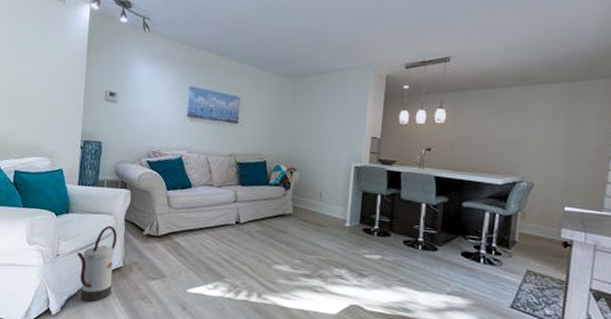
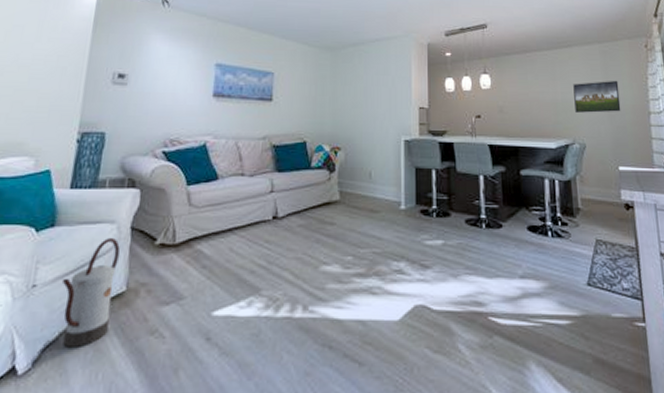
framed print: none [529,121,583,154] -> present [573,80,621,113]

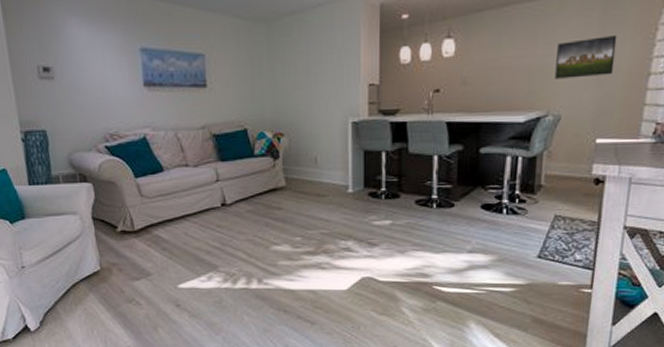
watering can: present [61,237,120,347] -> none [44,226,93,312]

